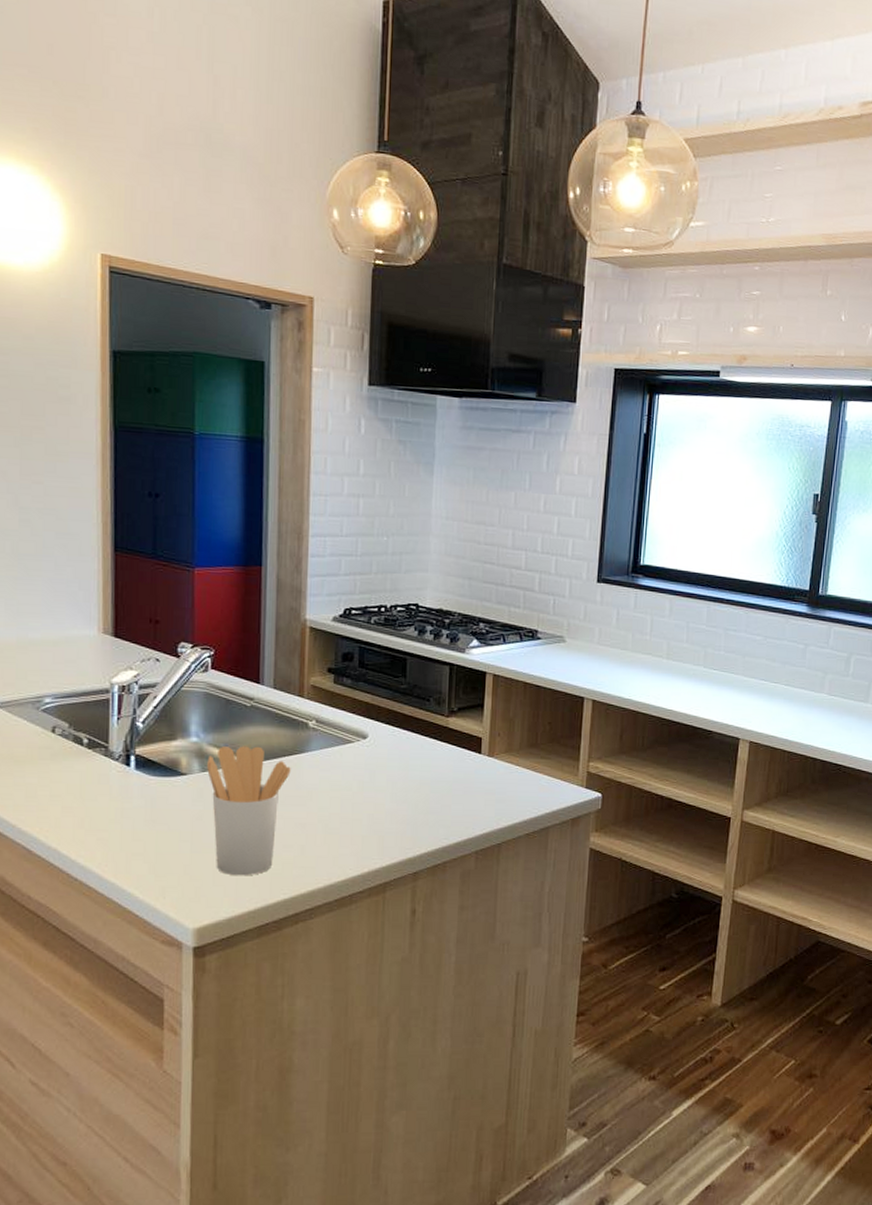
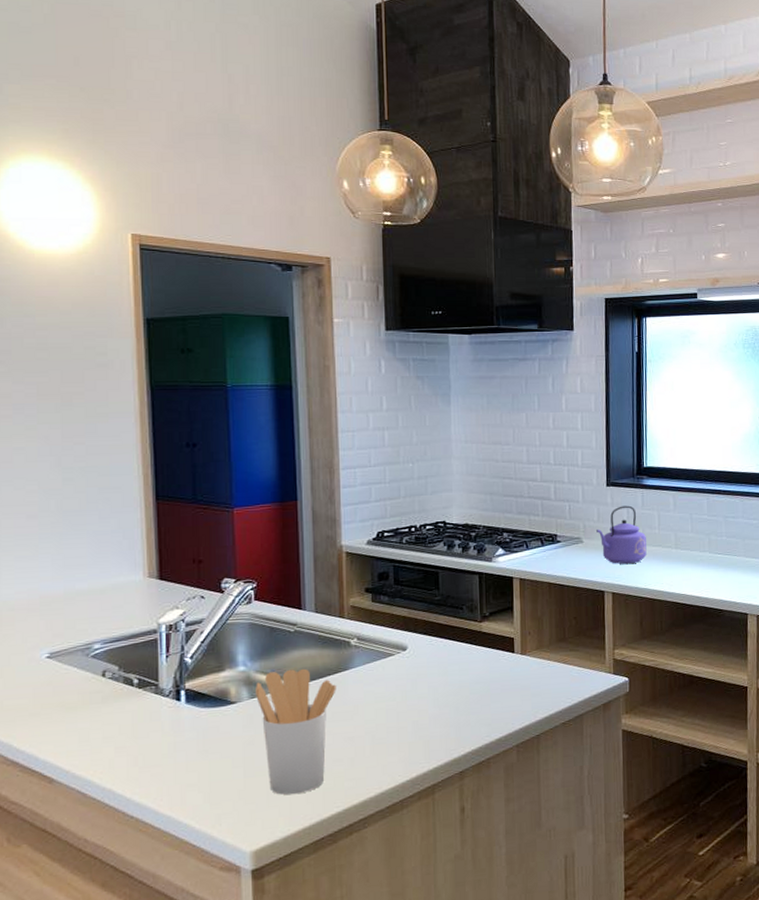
kettle: none [581,605,636,670] -> present [596,505,647,564]

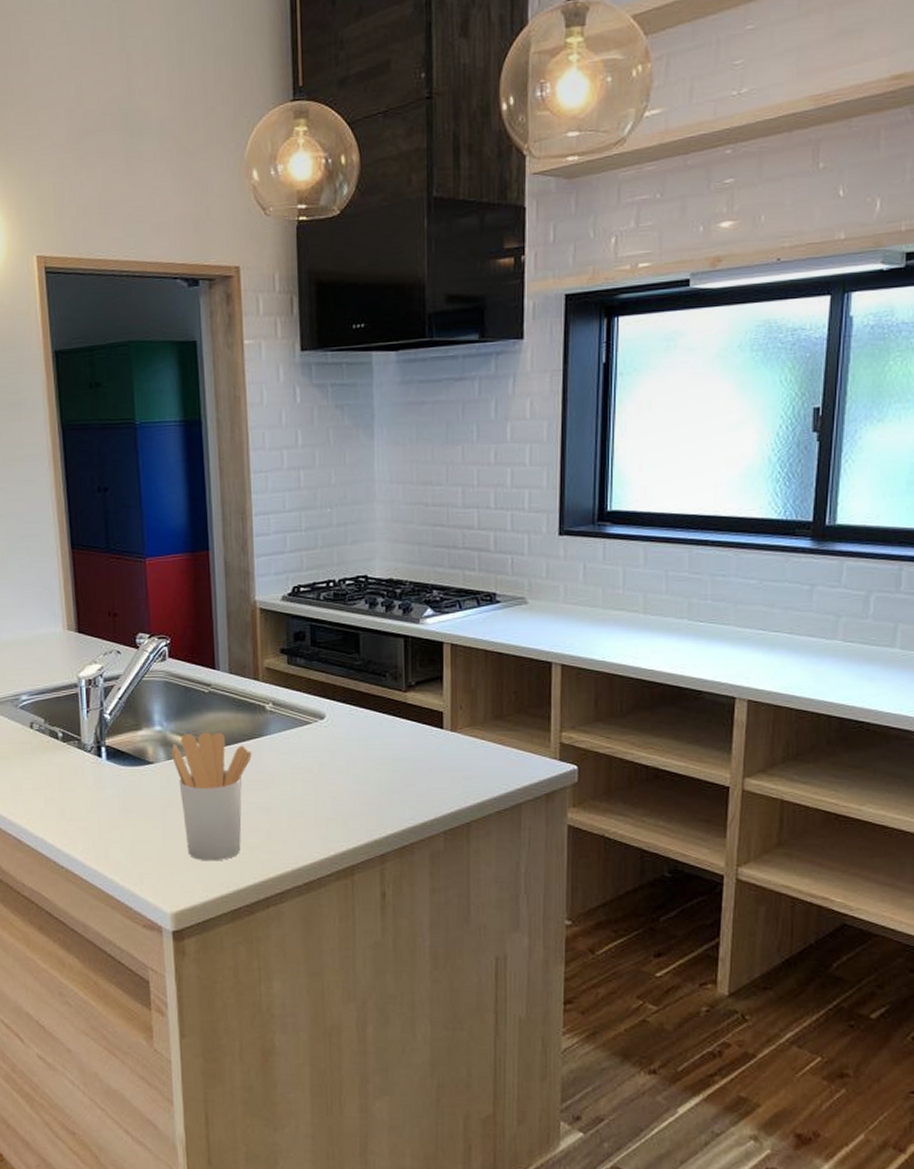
kettle: present [596,505,647,564] -> none [544,559,607,630]

